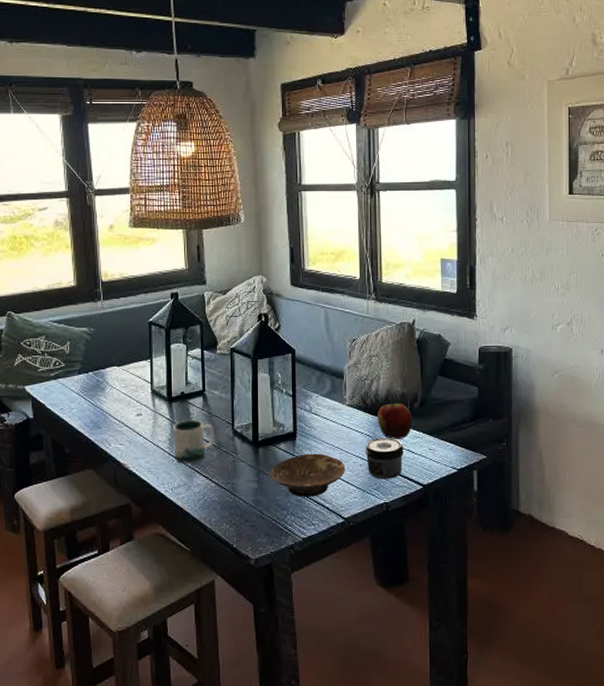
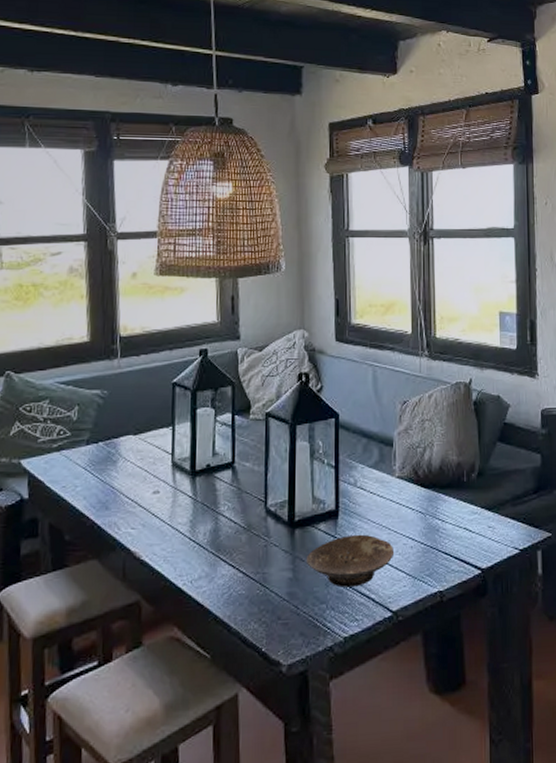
mug: present [173,420,214,464] -> none [195,498,244,550]
jar: present [365,437,404,479] -> none [416,513,460,564]
apple: present [377,403,413,439] -> none [430,473,470,516]

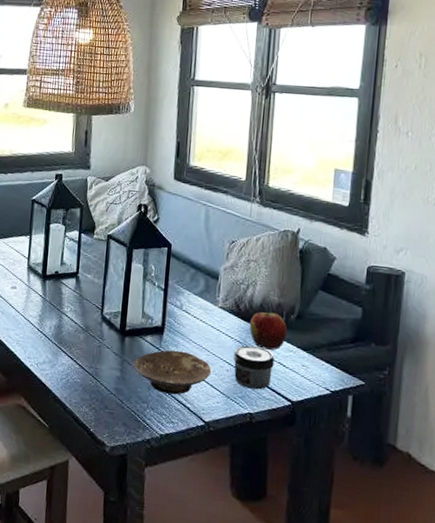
jar: none [416,513,460,564] -> present [233,345,275,390]
apple: none [430,473,470,516] -> present [249,312,288,350]

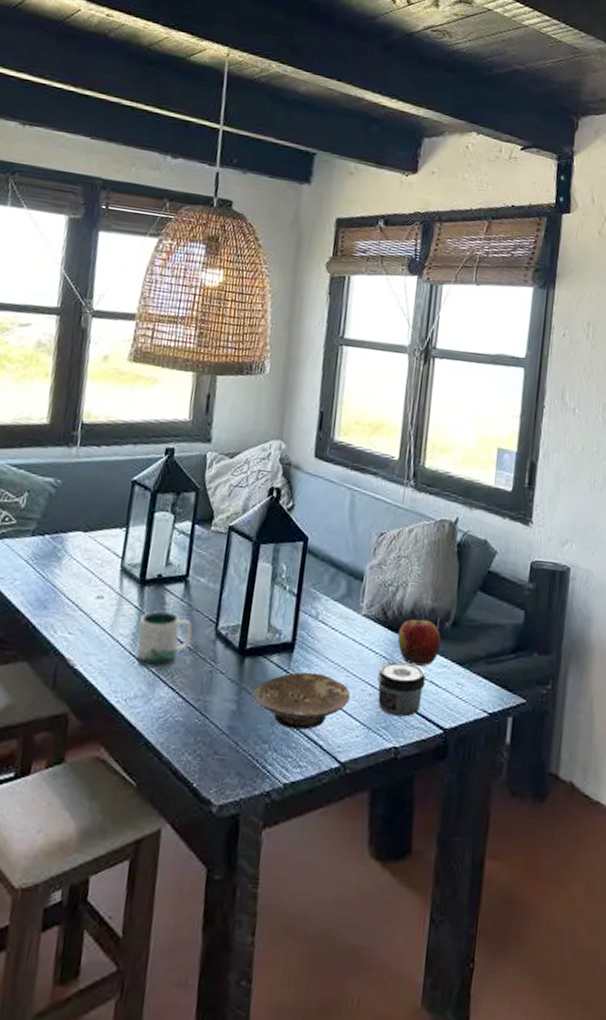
mug: none [43,299,84,343] -> present [136,611,192,669]

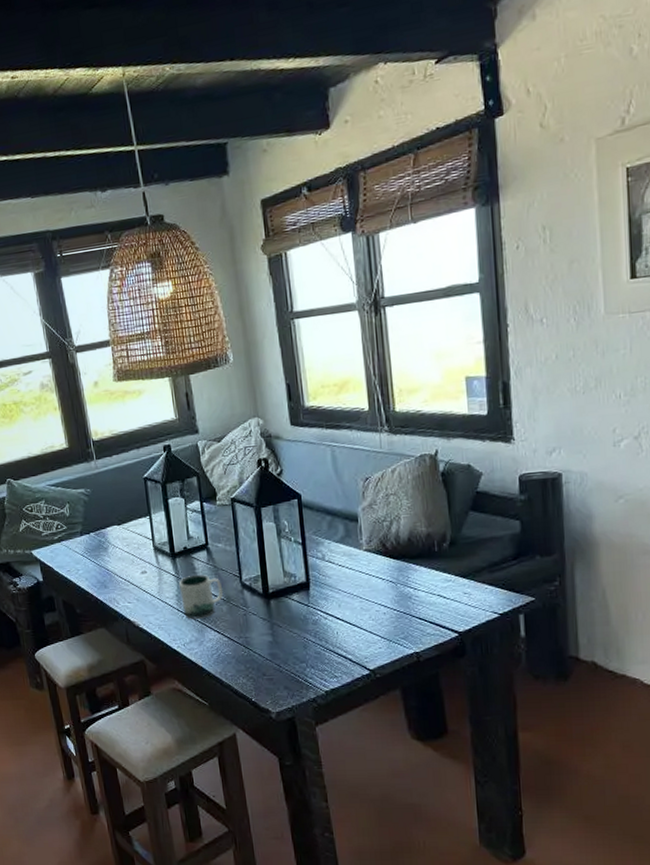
bowl: present [252,671,351,730] -> none [283,603,368,649]
jar: present [377,661,426,717] -> none [388,582,433,628]
apple: present [397,619,441,666] -> none [399,544,442,584]

